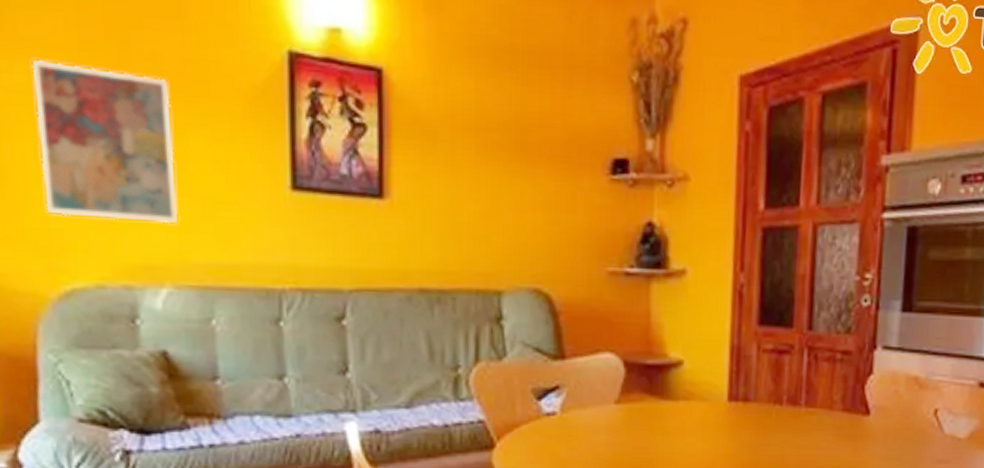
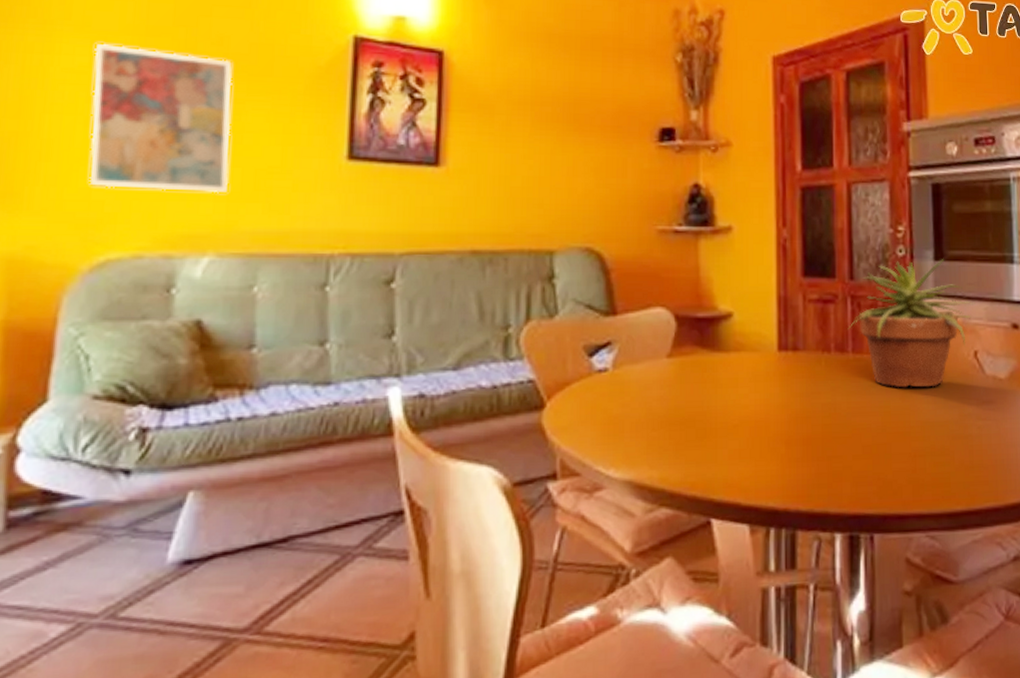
potted plant: none [802,310,942,444] -> present [847,259,976,388]

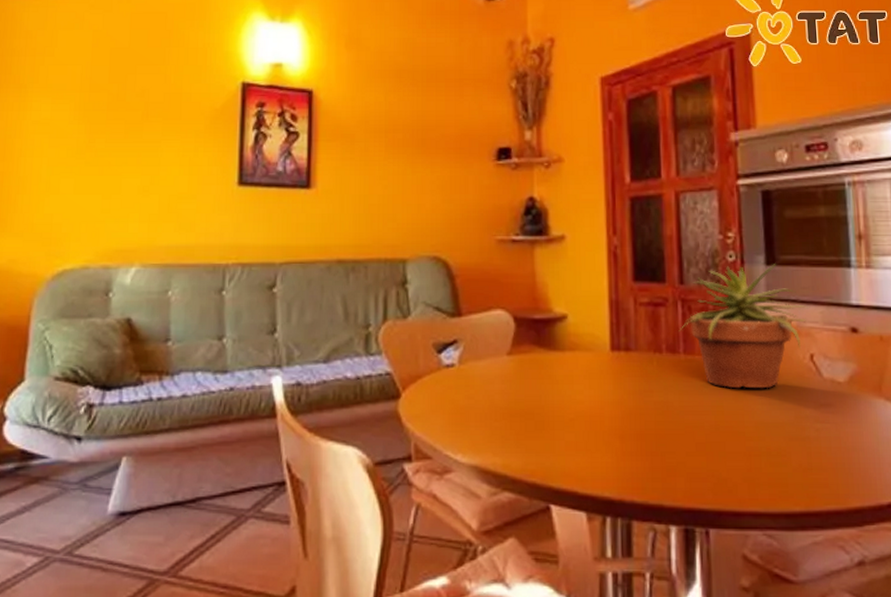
wall art: present [89,43,232,194] -> none [51,100,151,216]

